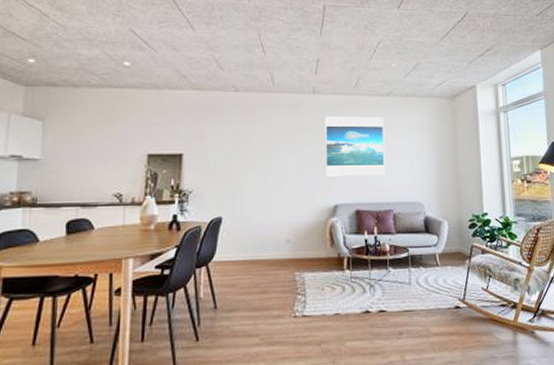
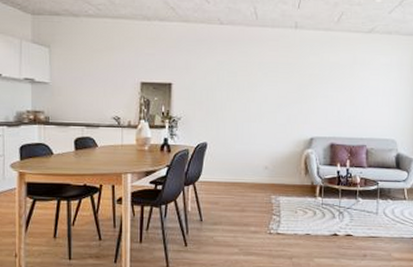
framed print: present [325,116,386,176] -> none [304,52,364,112]

